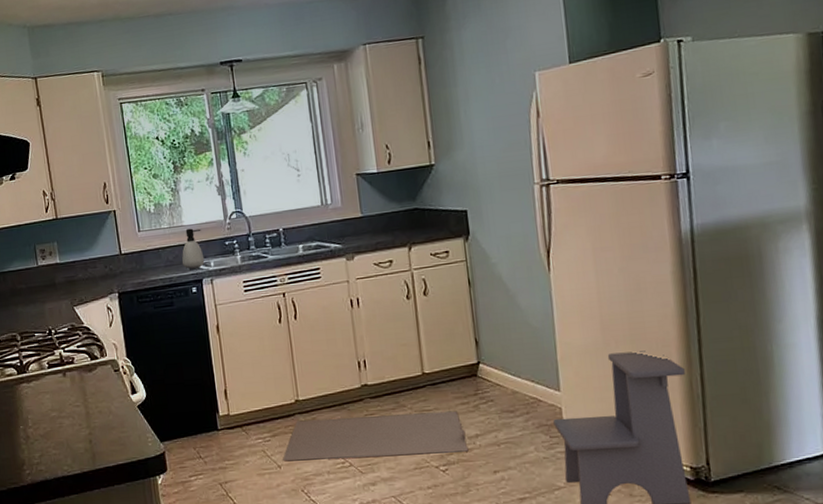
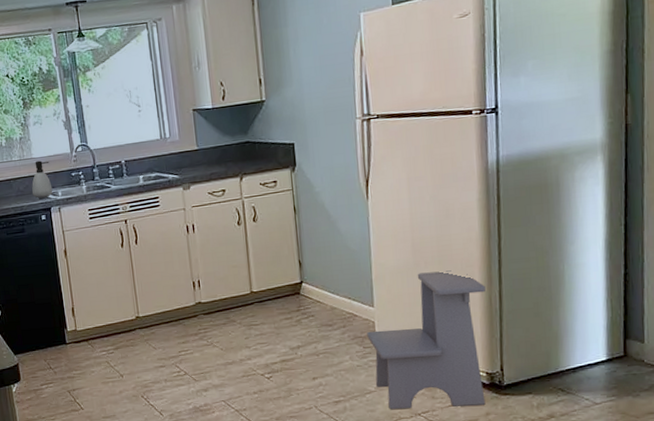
door mat: present [283,410,469,462] -> none [125,325,291,371]

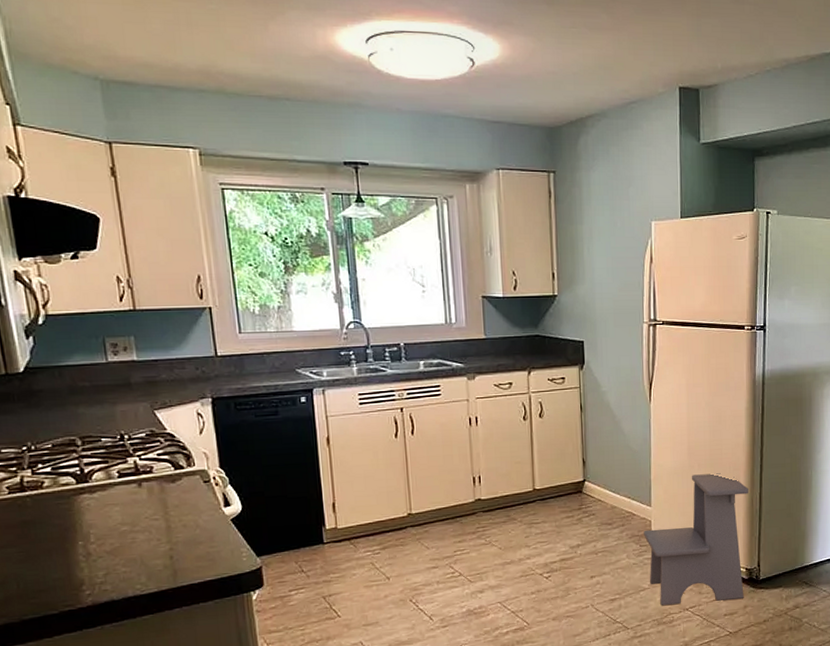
soap dispenser: present [32,160,53,199] -> none [290,335,317,379]

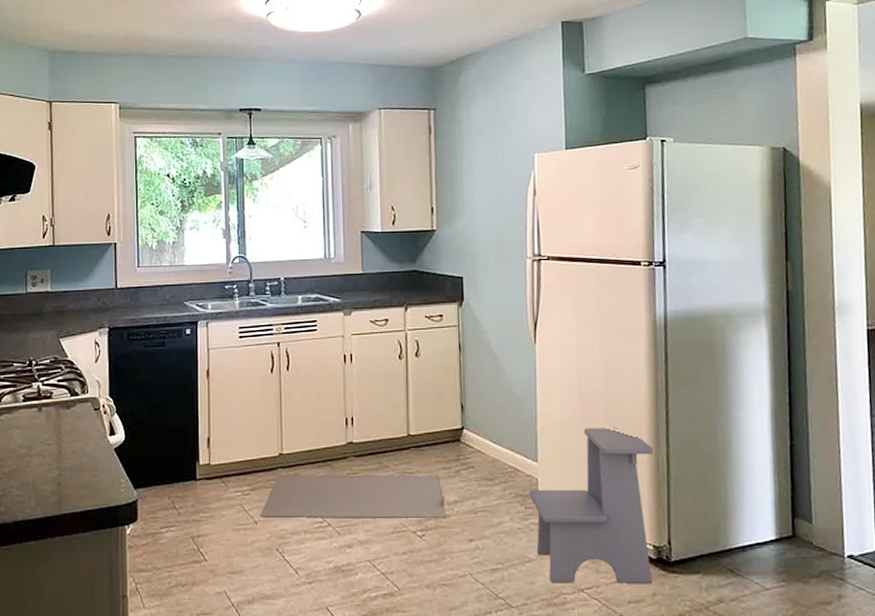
door mat: none [392,523,570,573] -> present [260,475,446,518]

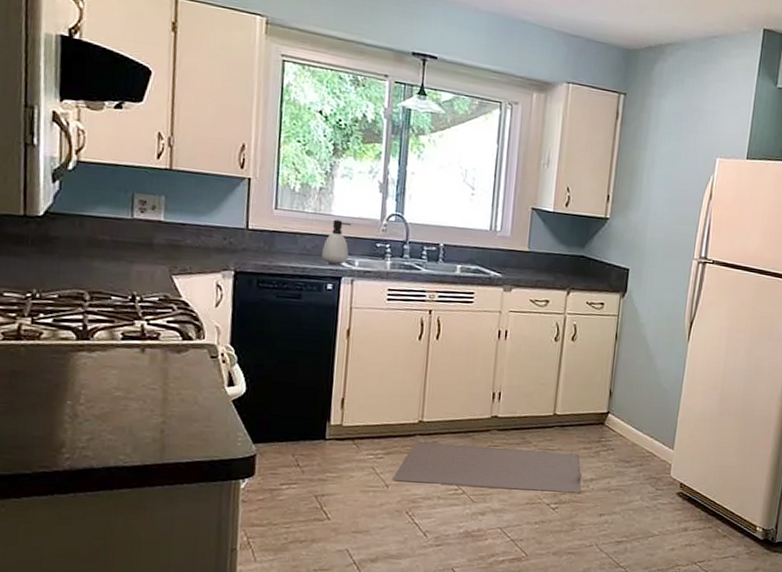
soap dispenser: none [180,269,202,311] -> present [322,219,352,265]
step stool: present [529,428,653,583] -> none [660,423,777,560]

